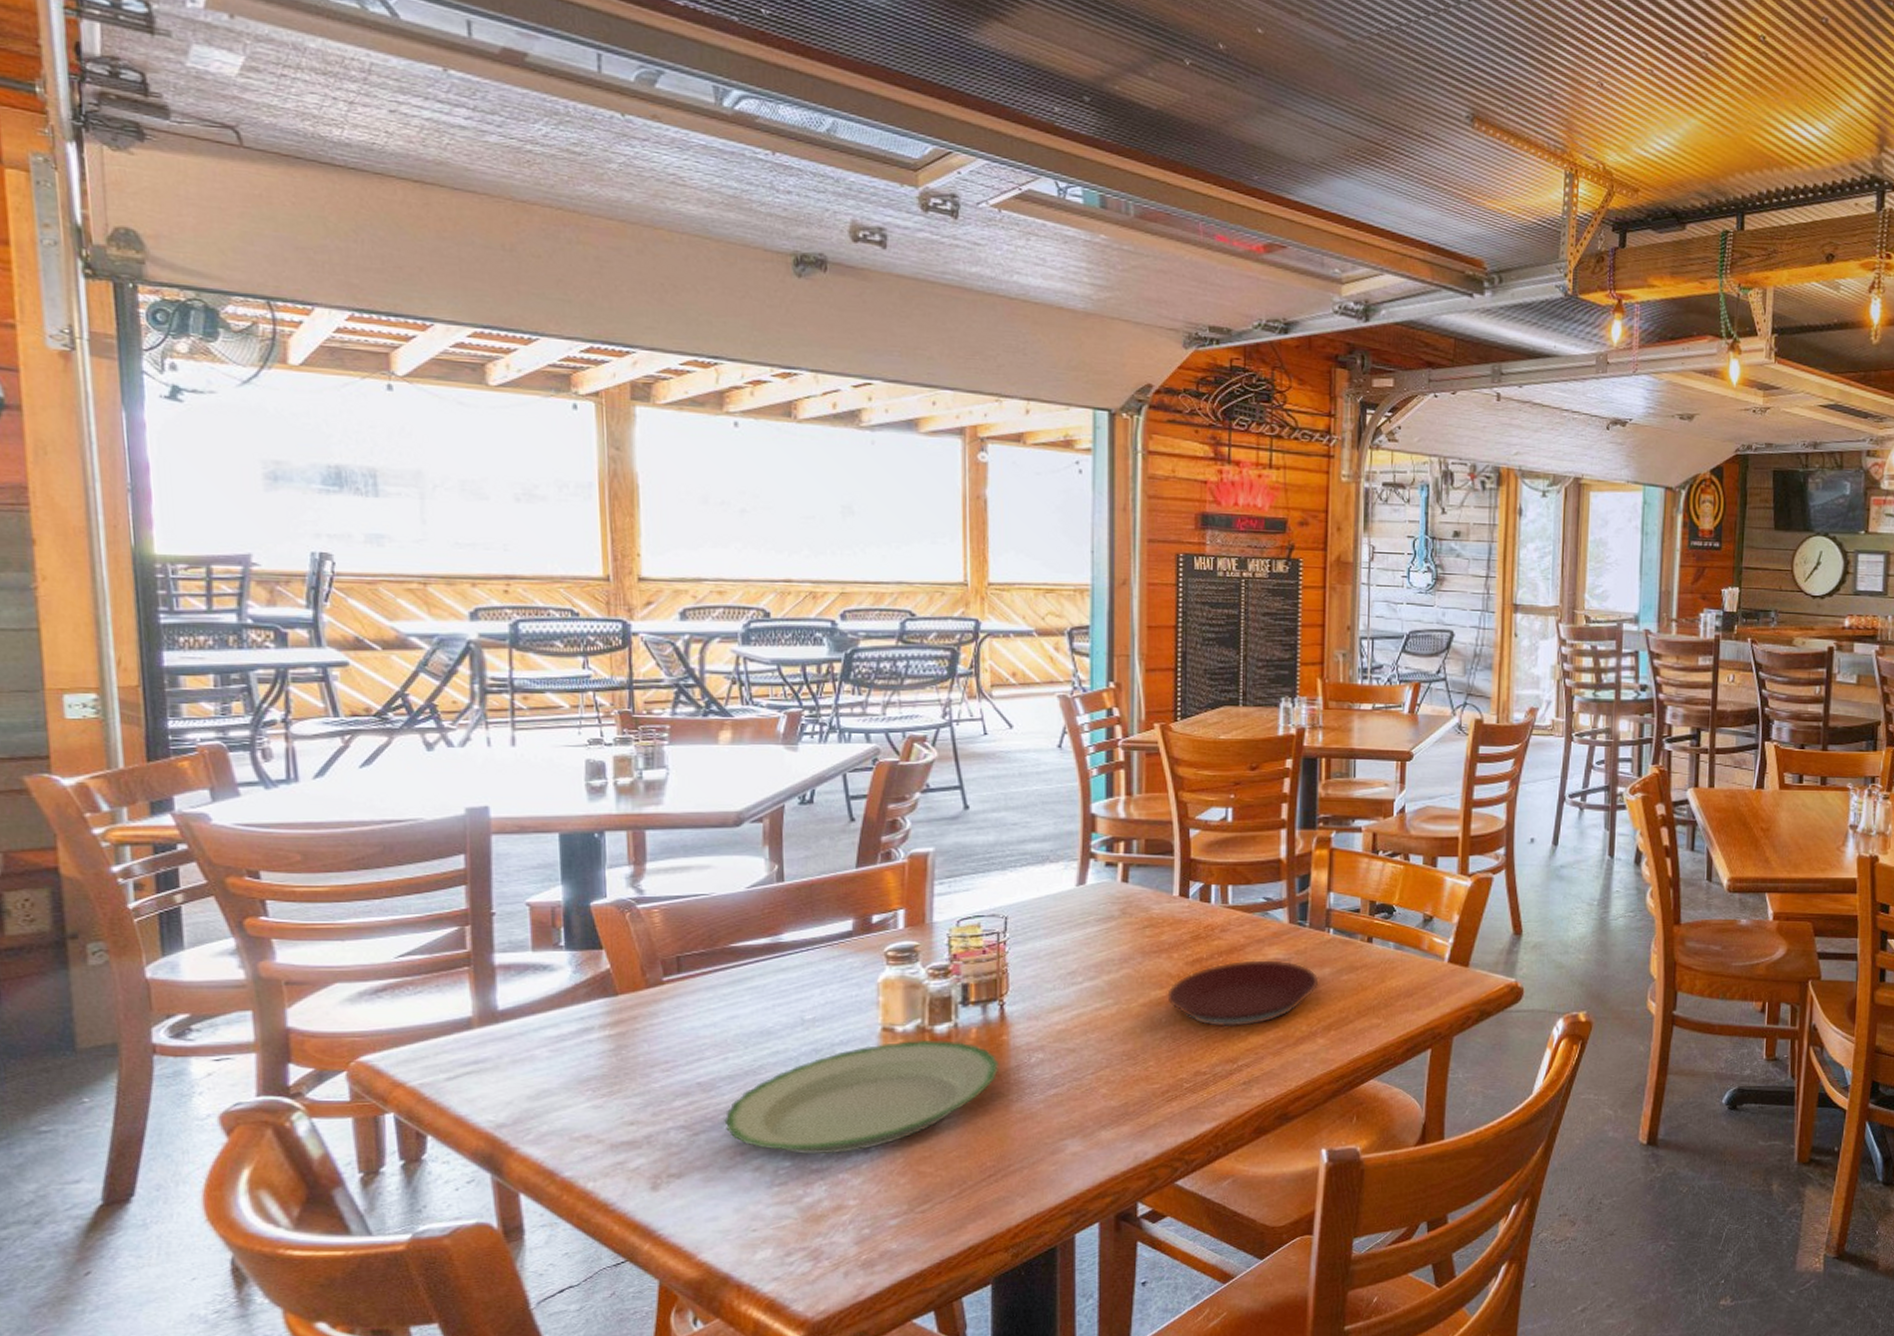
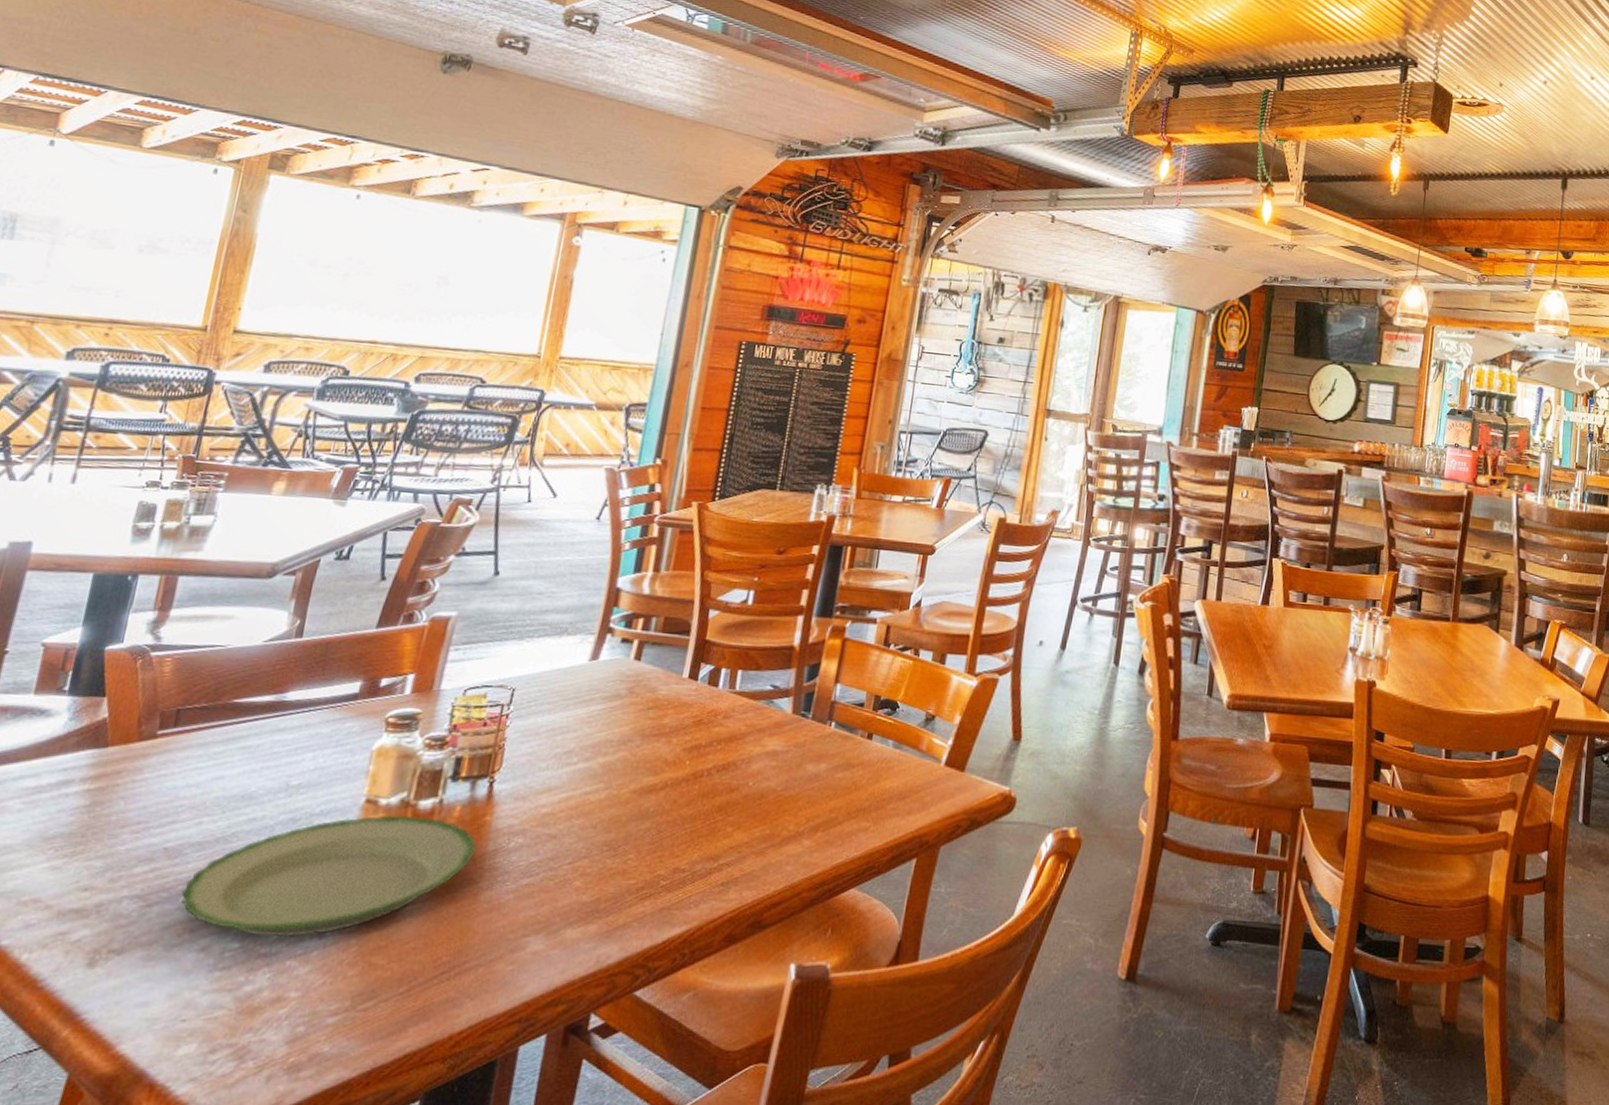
plate: present [1166,959,1319,1028] -> none [657,749,814,823]

